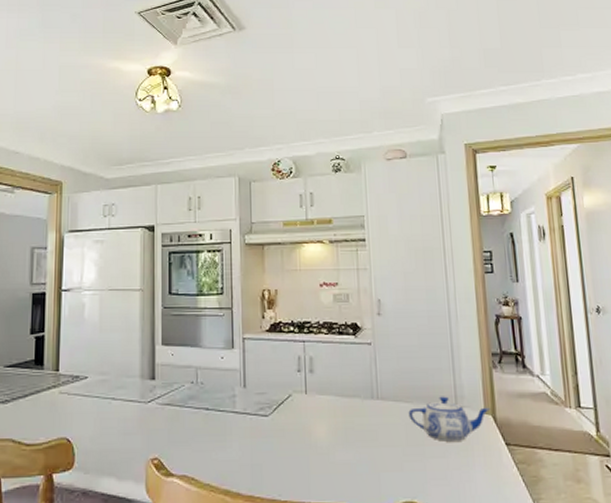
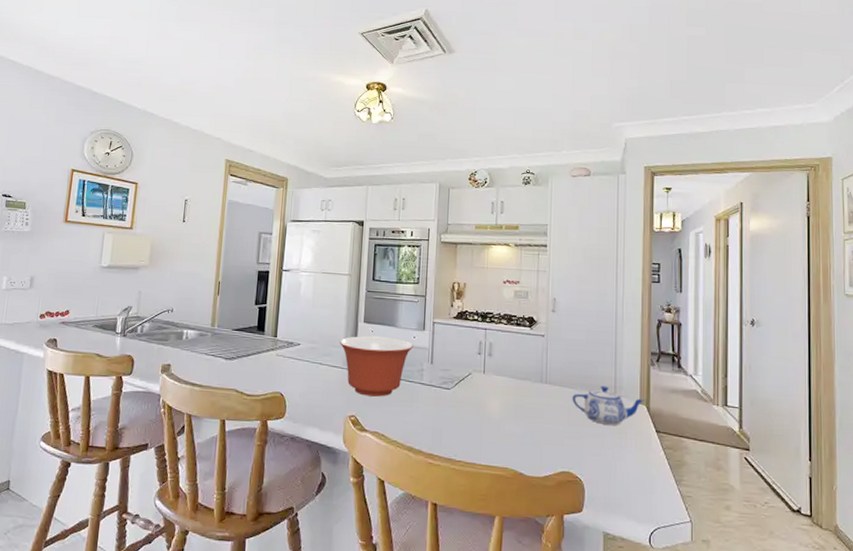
mixing bowl: none [134,360,222,433] -> present [339,336,414,397]

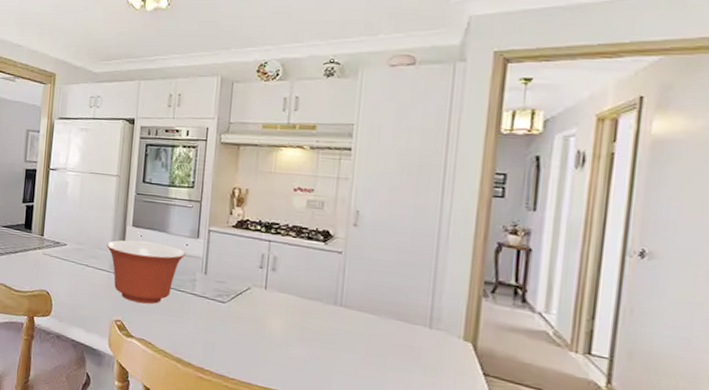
teapot: present [572,385,646,425] -> none [373,314,472,362]

